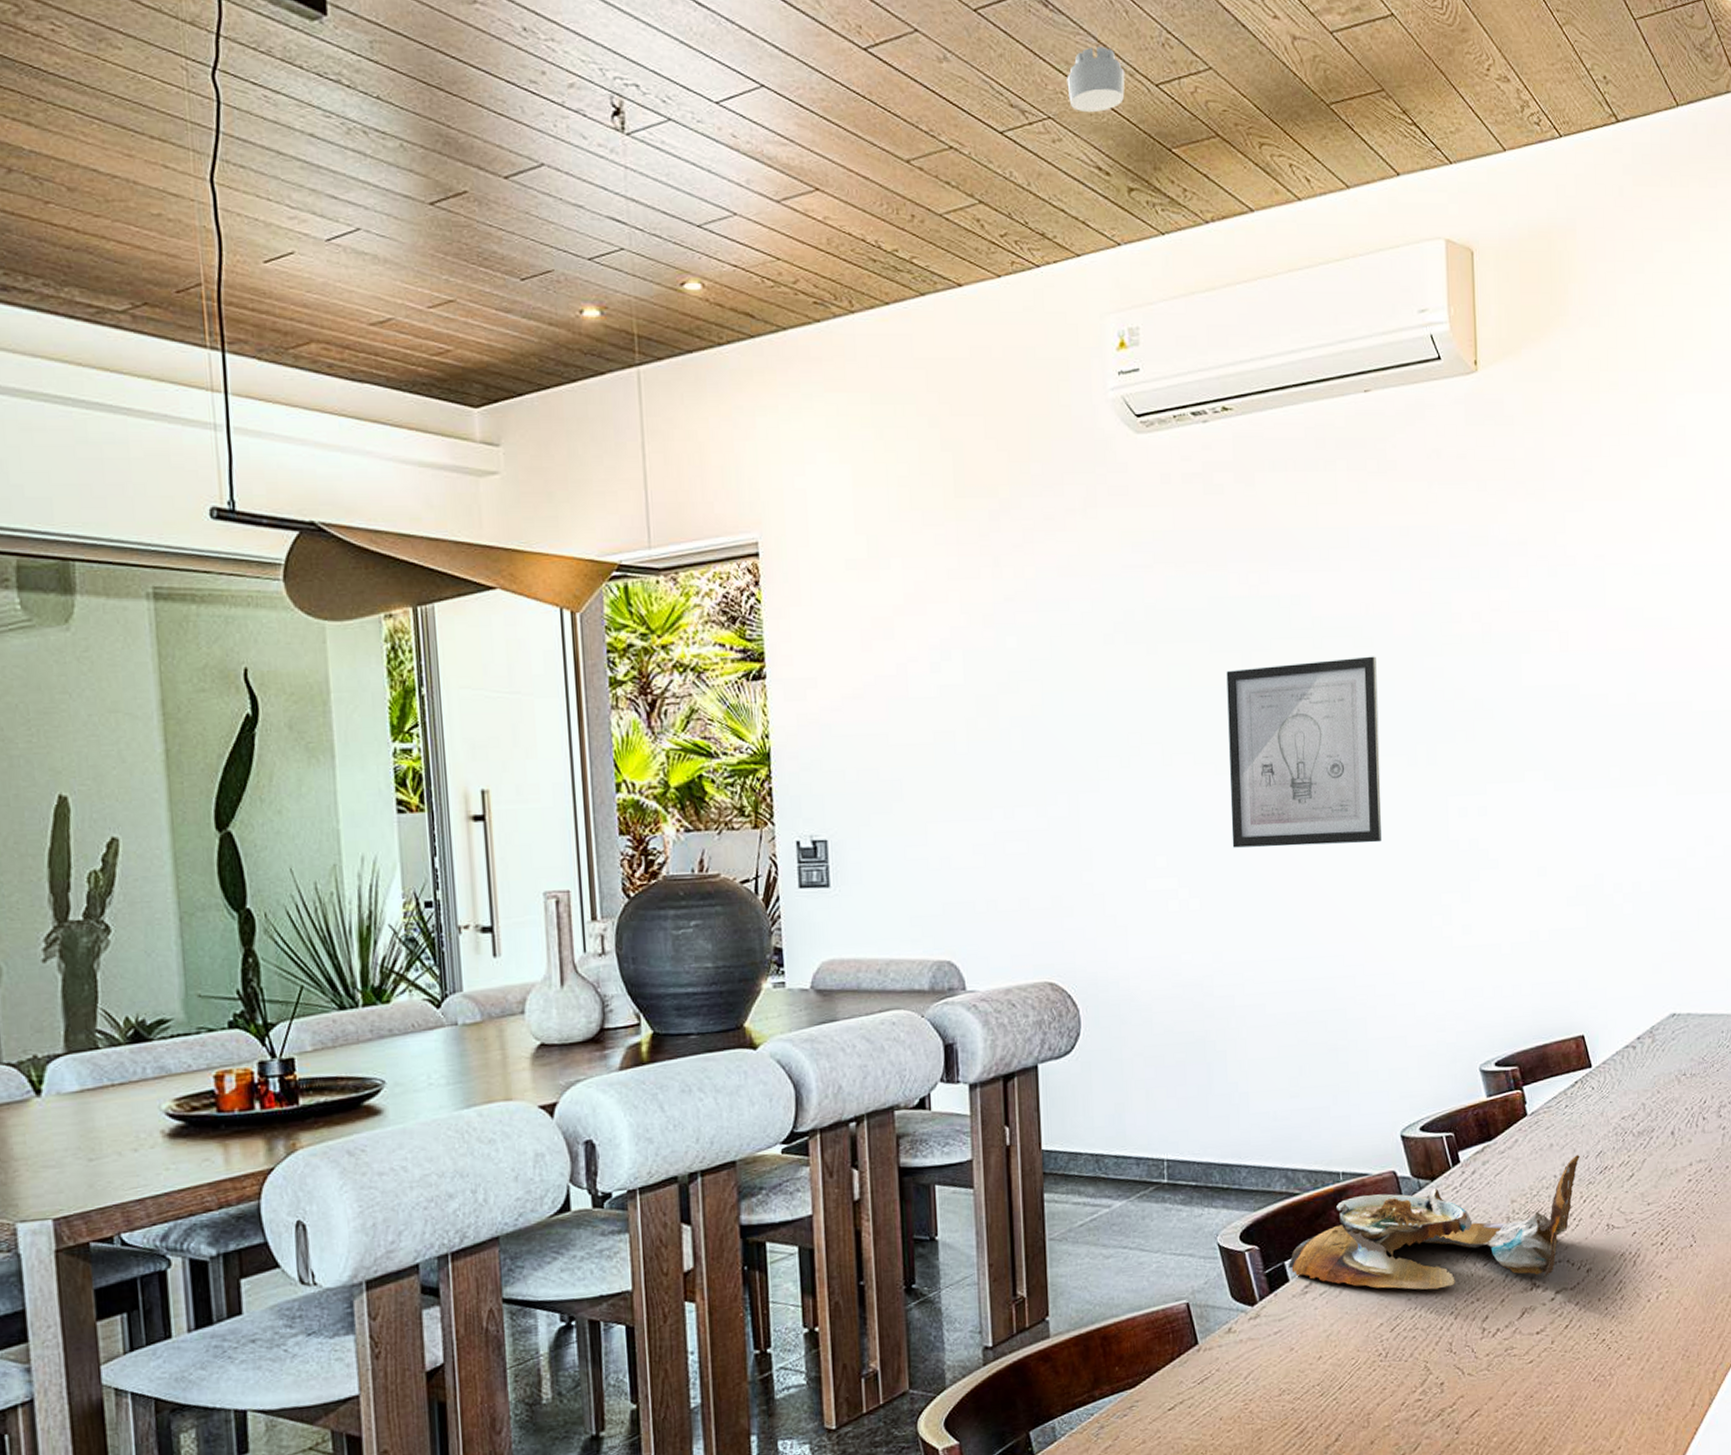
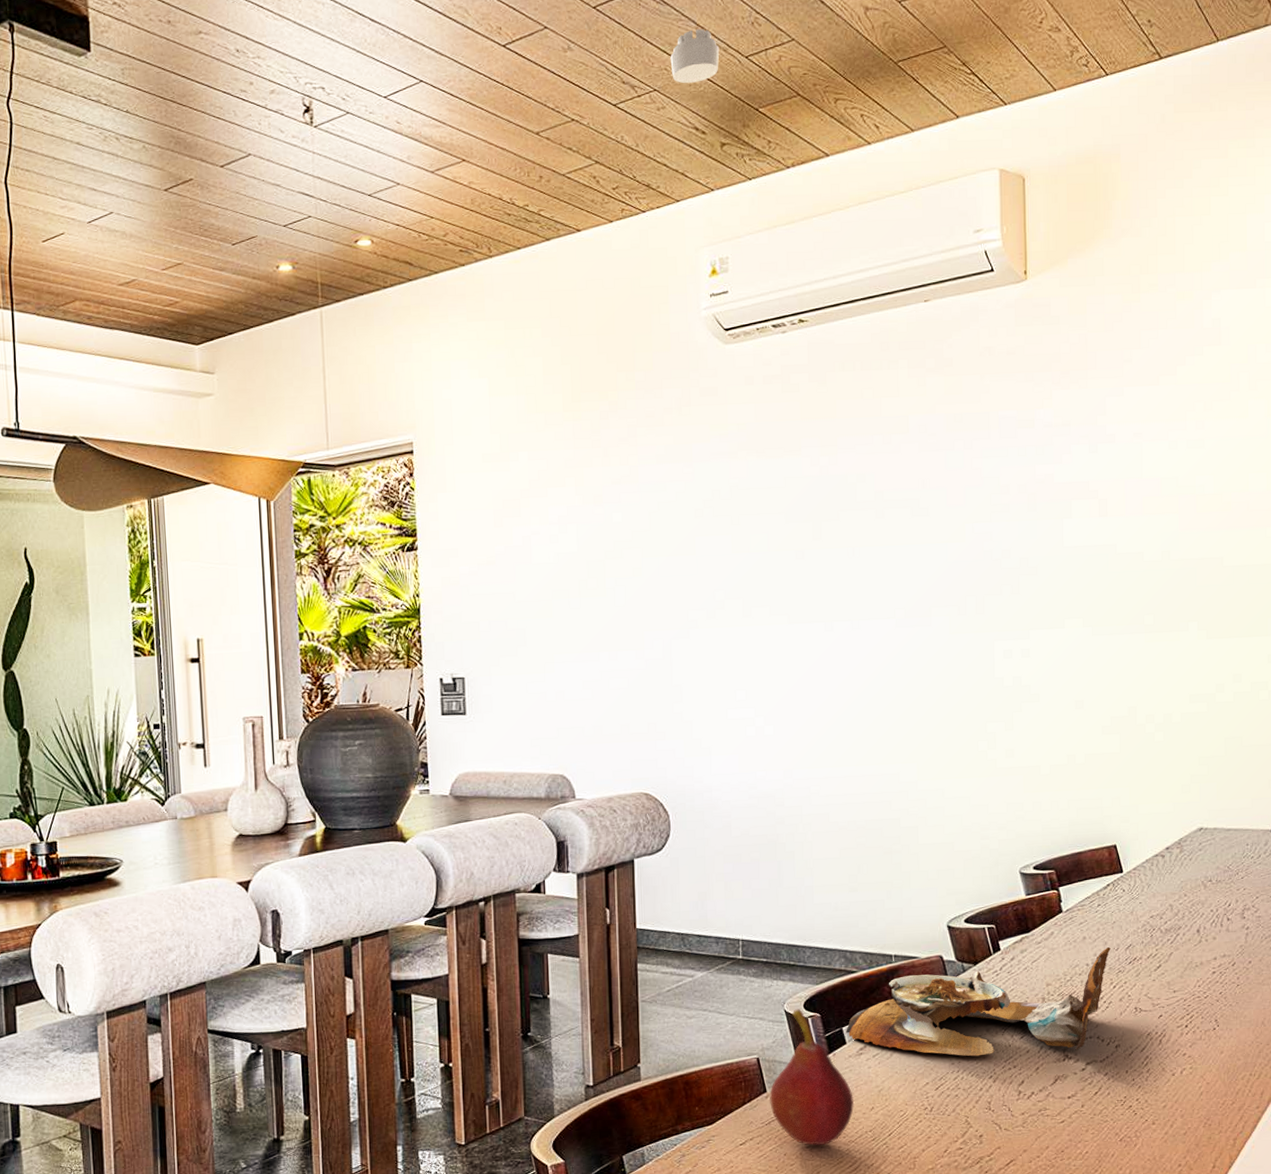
fruit: none [1201,1241,1300,1407] -> present [769,1009,855,1146]
wall art: present [1226,656,1382,848] -> none [799,523,934,684]

